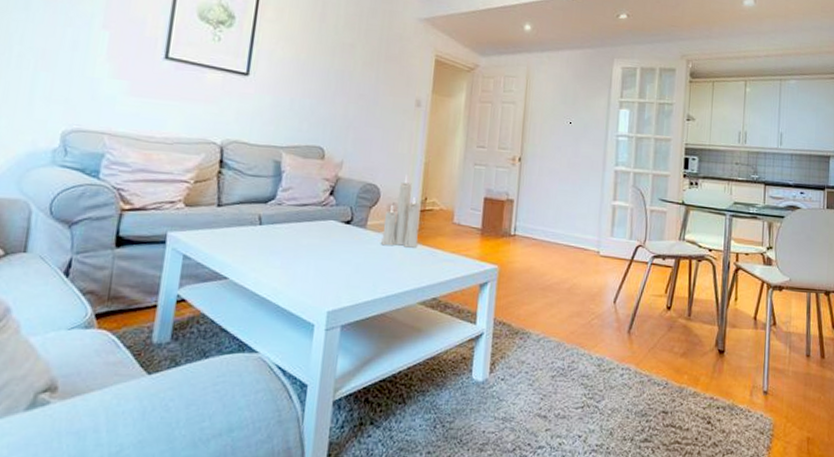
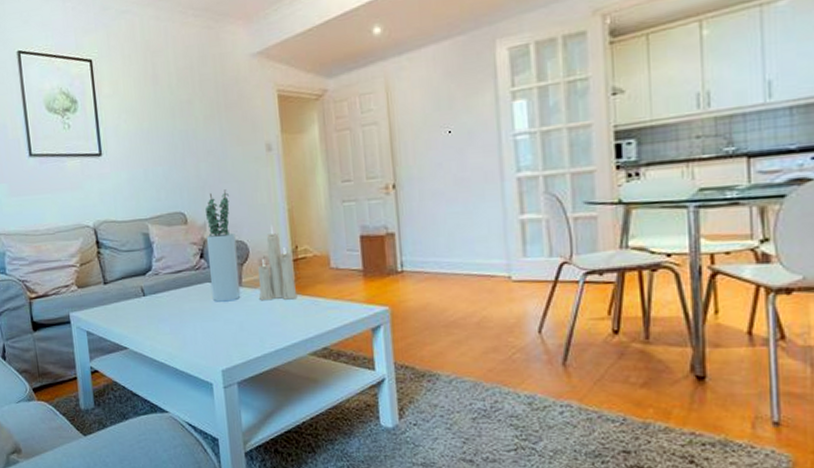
vase: none [333,133,372,242] -> present [205,189,241,302]

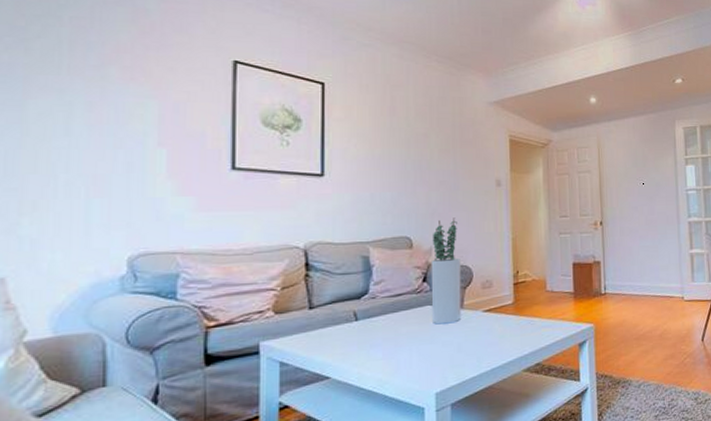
candle: present [258,225,298,301] -> none [480,252,516,322]

